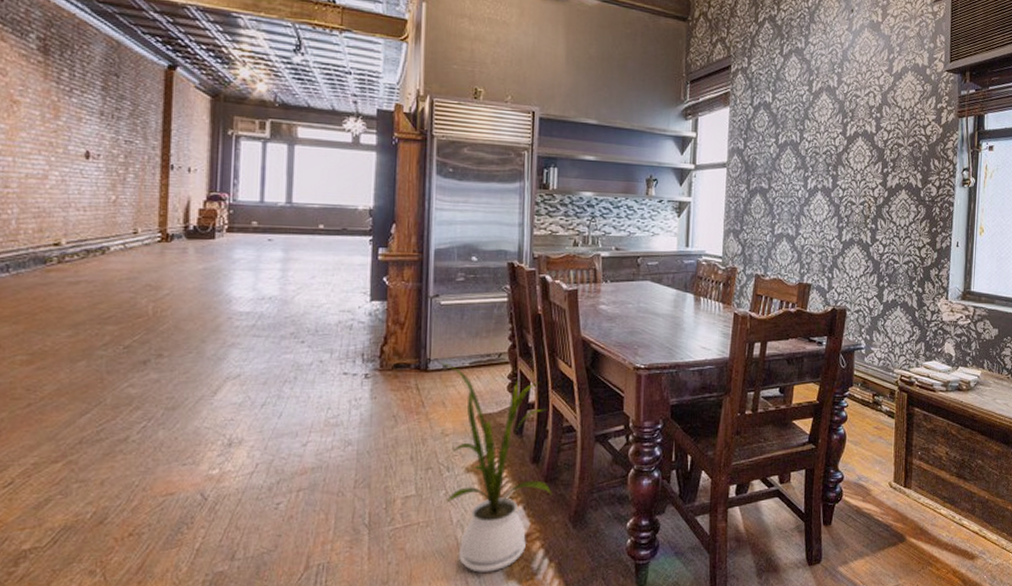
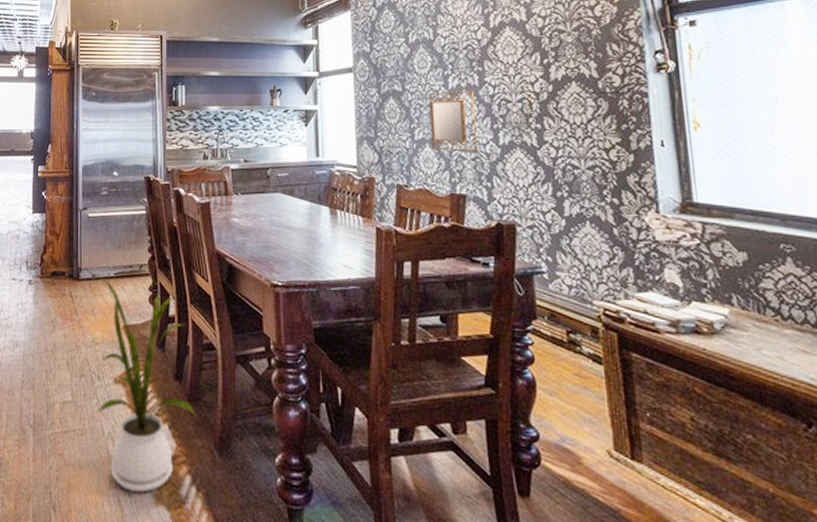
home mirror: none [787,191,828,247] -> present [429,90,477,153]

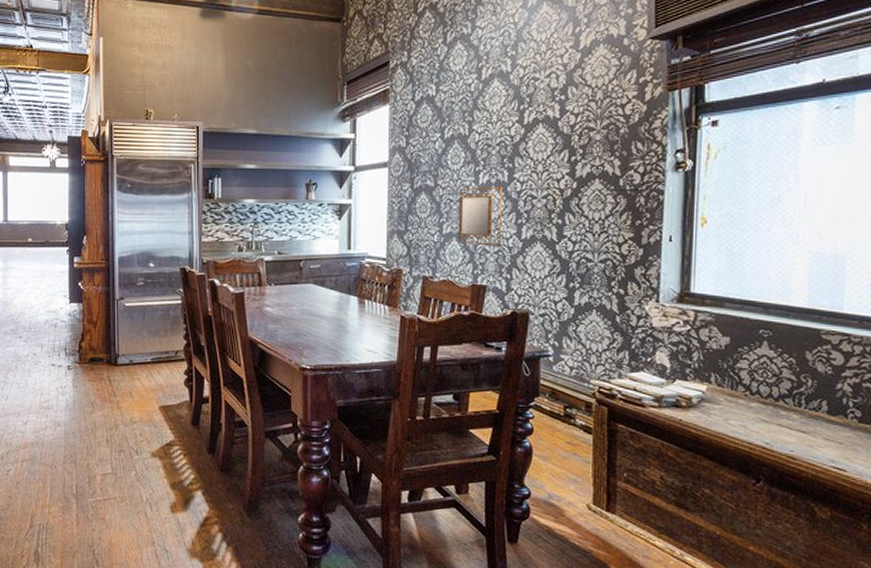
house plant: present [90,272,196,493] -> none [128,358,228,548]

